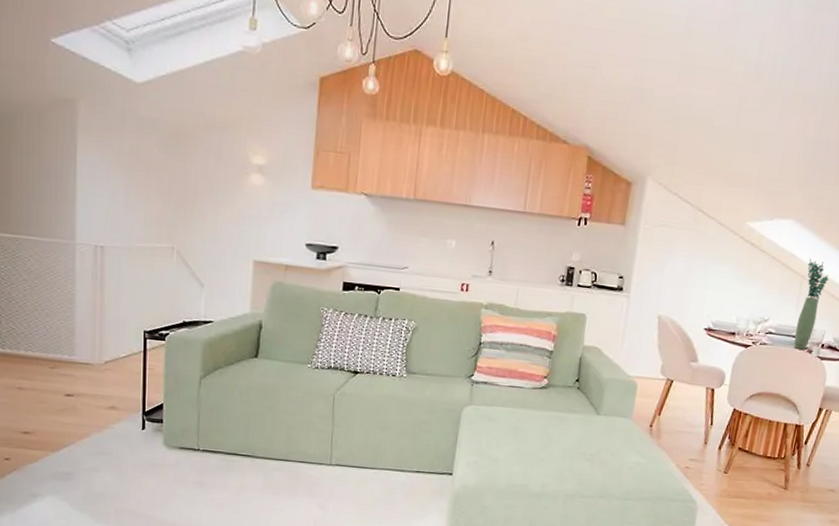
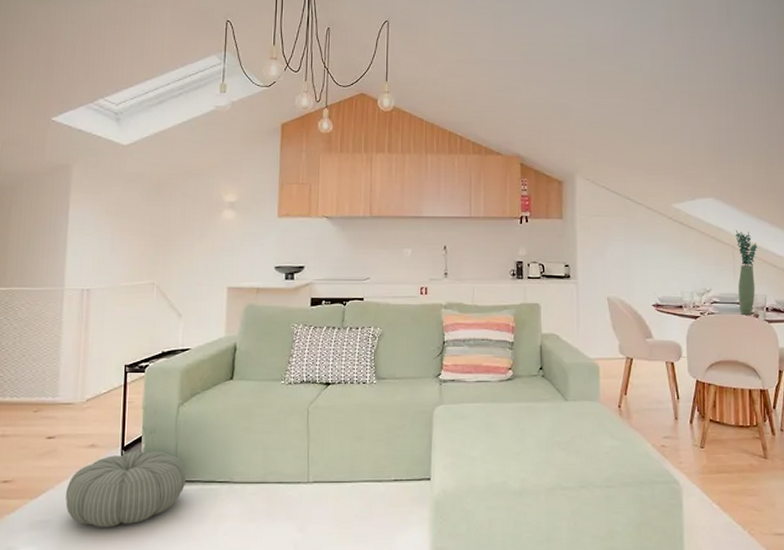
pouf: none [88,417,209,486] -> present [65,451,187,527]

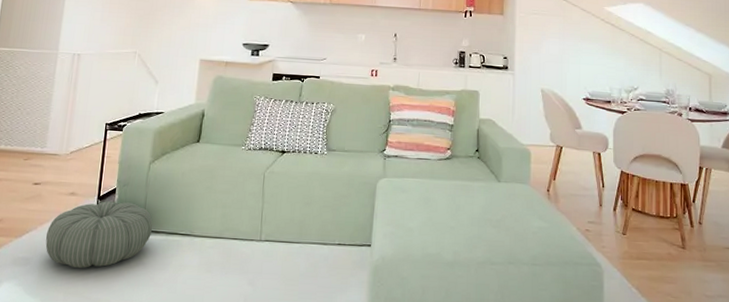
vase: present [735,230,758,316] -> none [663,35,684,114]

